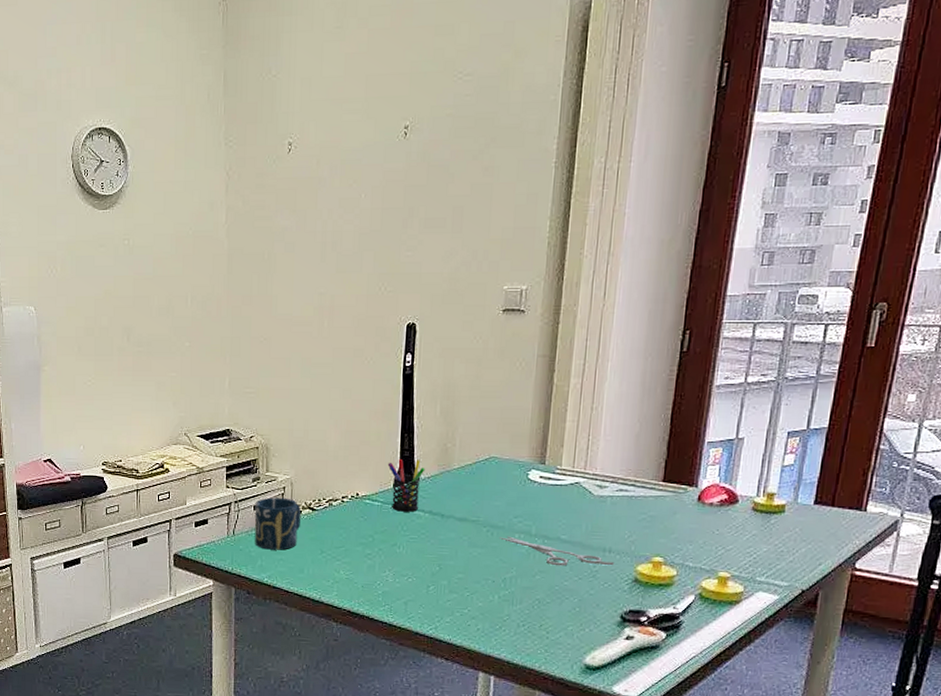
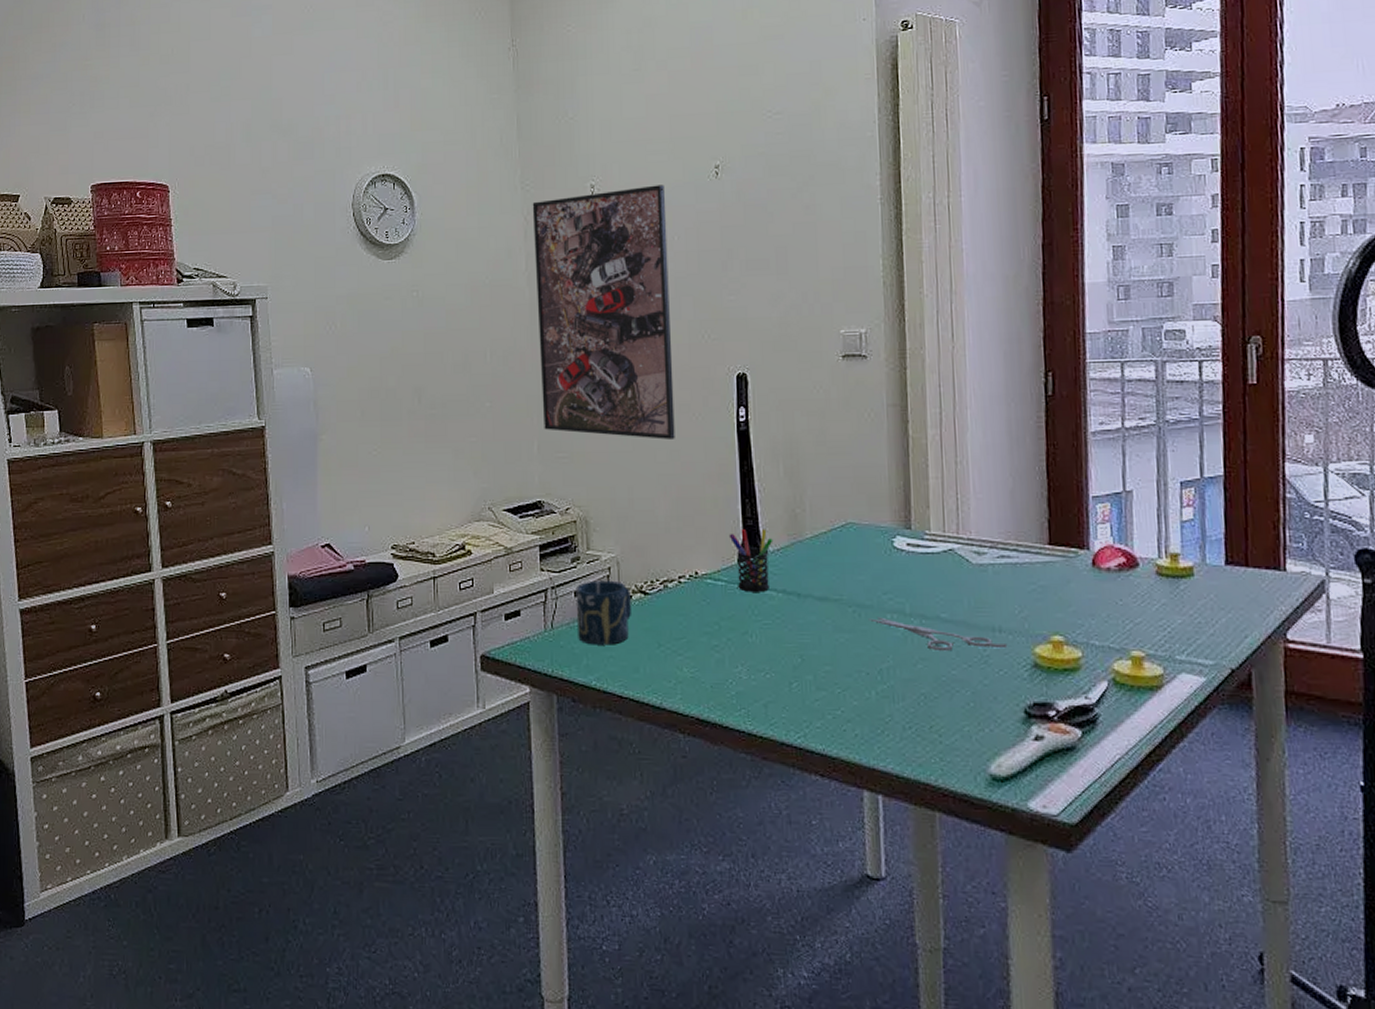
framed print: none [234,144,357,380] -> present [532,184,675,440]

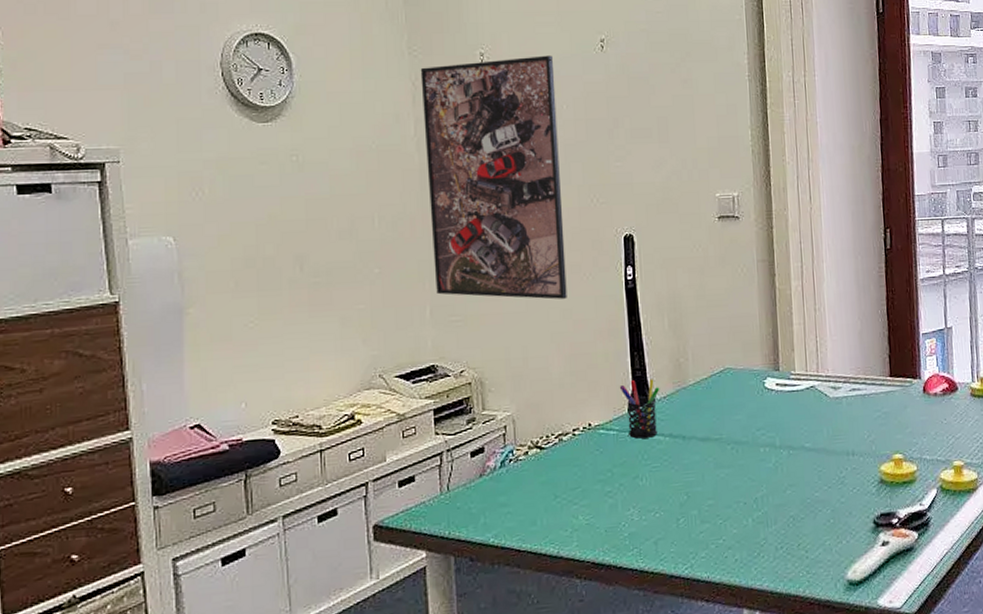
cup: present [575,580,631,645] -> none [471,438,528,503]
scissors: present [868,617,1008,652] -> none [744,451,859,478]

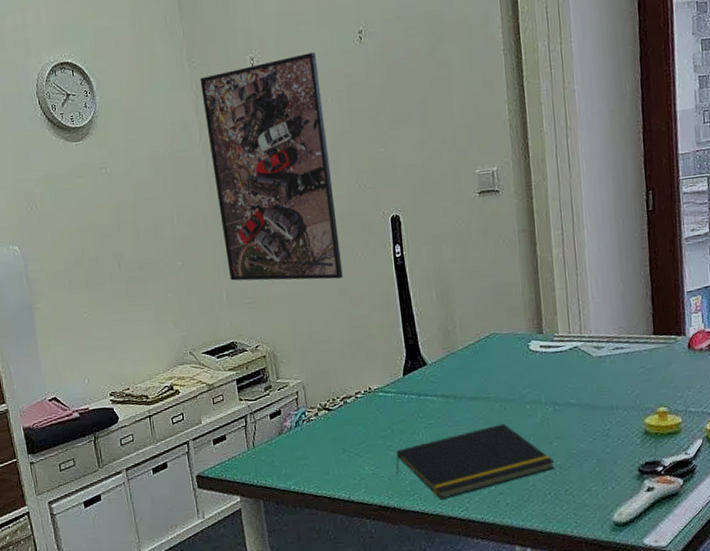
notepad: none [614,468,788,555] -> present [396,423,555,499]
pen holder: present [619,379,660,439] -> none [394,346,431,400]

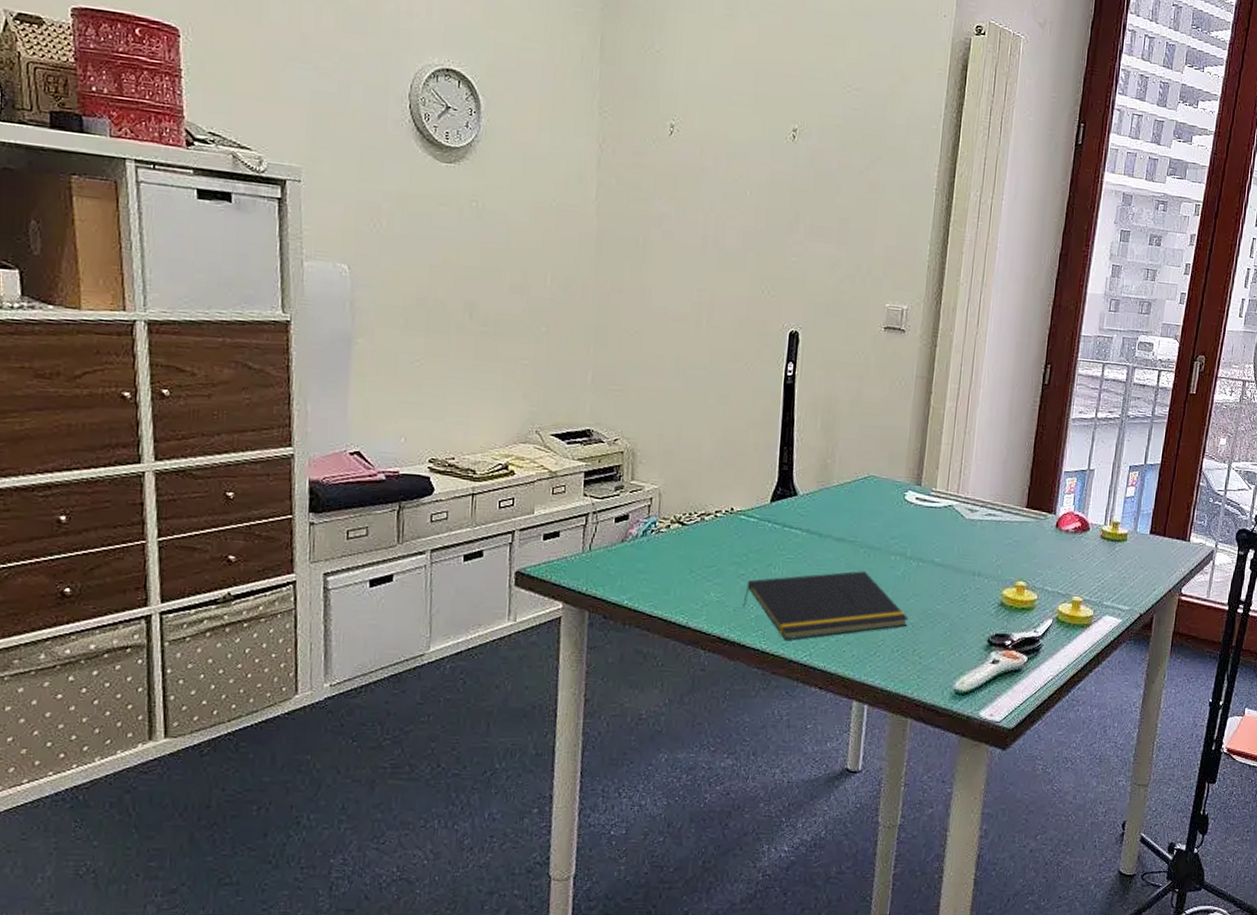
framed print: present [200,52,343,281] -> none [600,130,743,385]

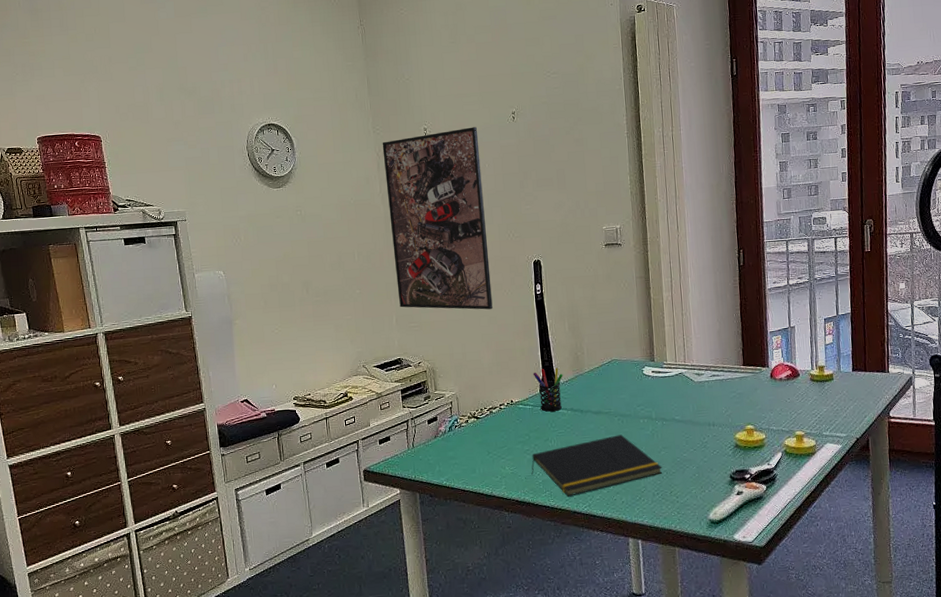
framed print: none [600,130,743,385] -> present [382,127,493,310]
pen holder: none [765,473,804,530] -> present [533,368,563,412]

